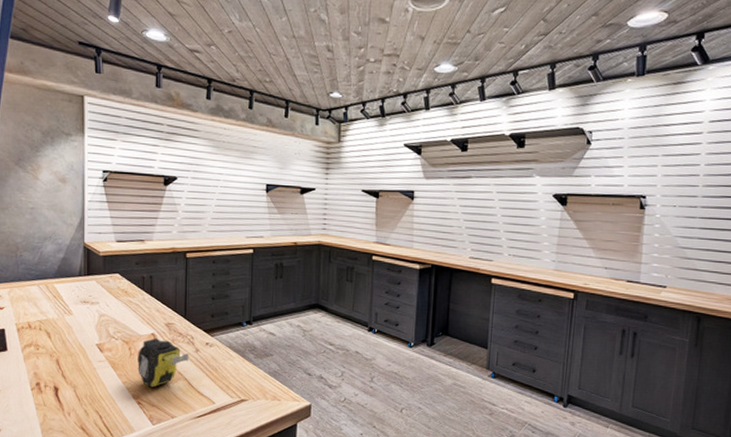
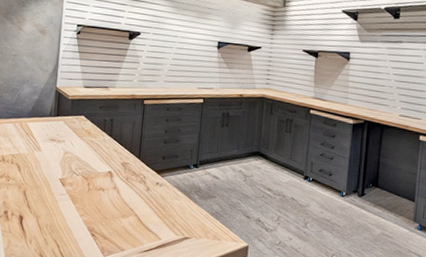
tape measure: present [137,338,189,388] -> none [94,176,141,222]

